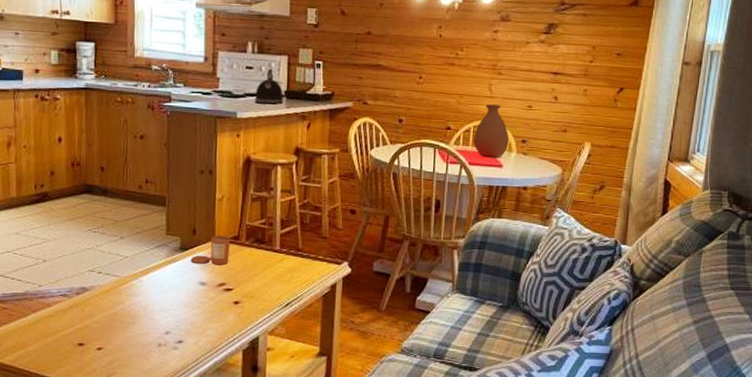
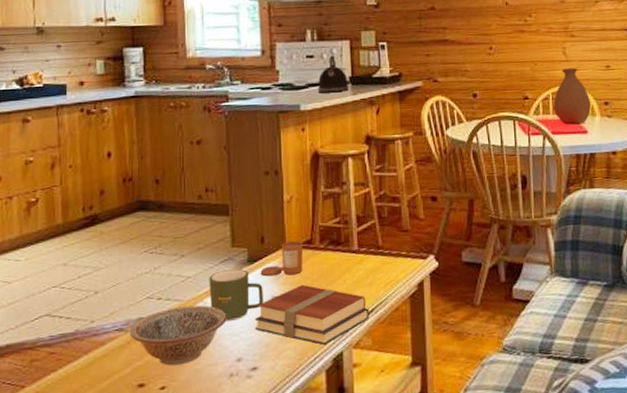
decorative bowl: none [72,281,159,331] -> present [129,305,227,366]
mug: none [144,254,192,299] -> present [209,269,263,321]
books: none [182,275,285,328] -> present [254,285,370,345]

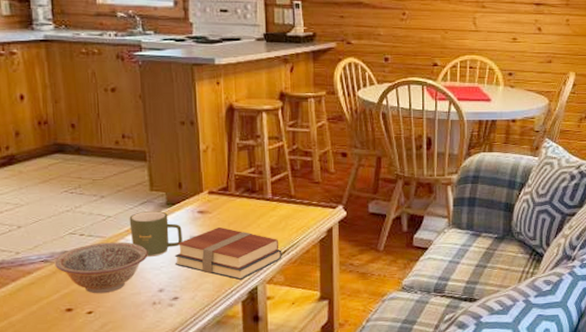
candle: present [260,241,304,277] -> none [178,188,220,219]
kettle: present [317,55,349,93] -> none [232,10,264,49]
vase: present [553,67,591,125] -> none [461,38,495,93]

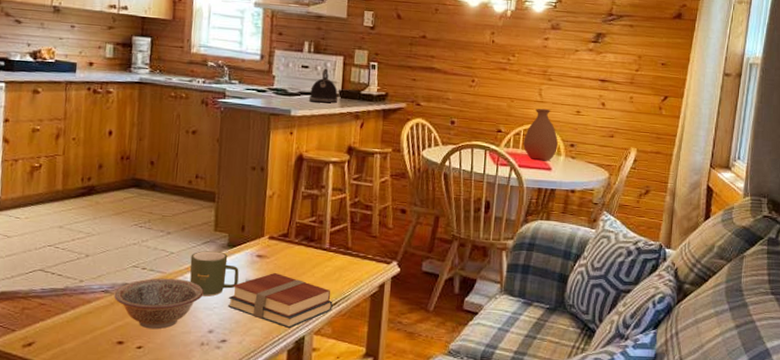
kettle: none [232,10,264,49] -> present [309,68,338,104]
vase: none [461,38,495,93] -> present [523,108,558,161]

